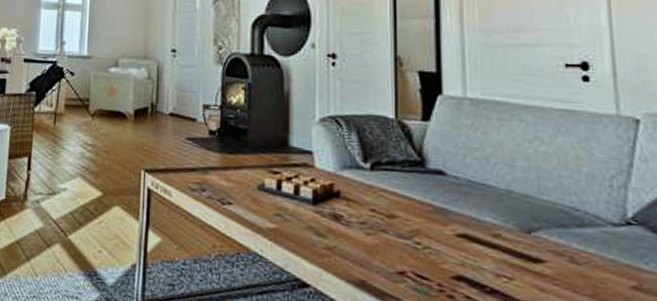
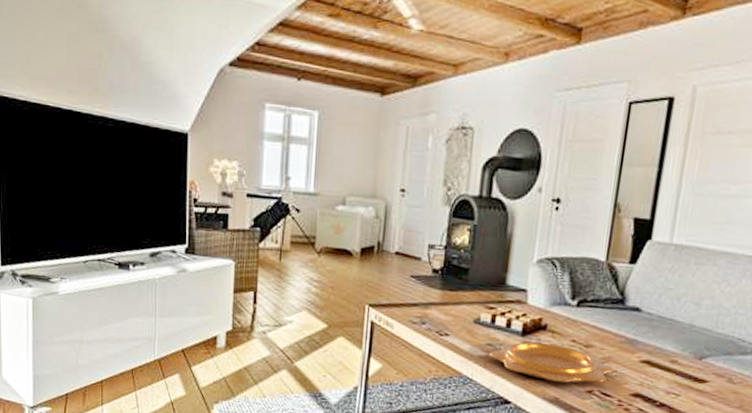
decorative bowl: none [278,211,426,262] -> present [489,342,614,383]

